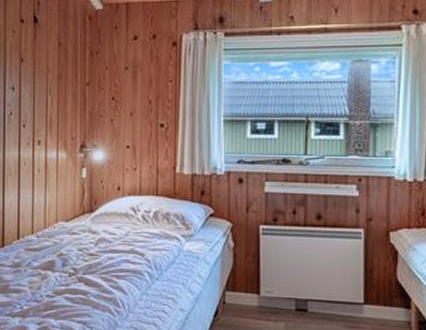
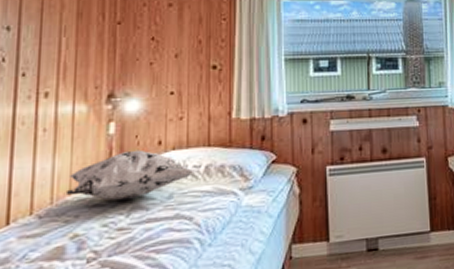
decorative pillow: none [54,192,144,232] -> present [65,149,193,201]

